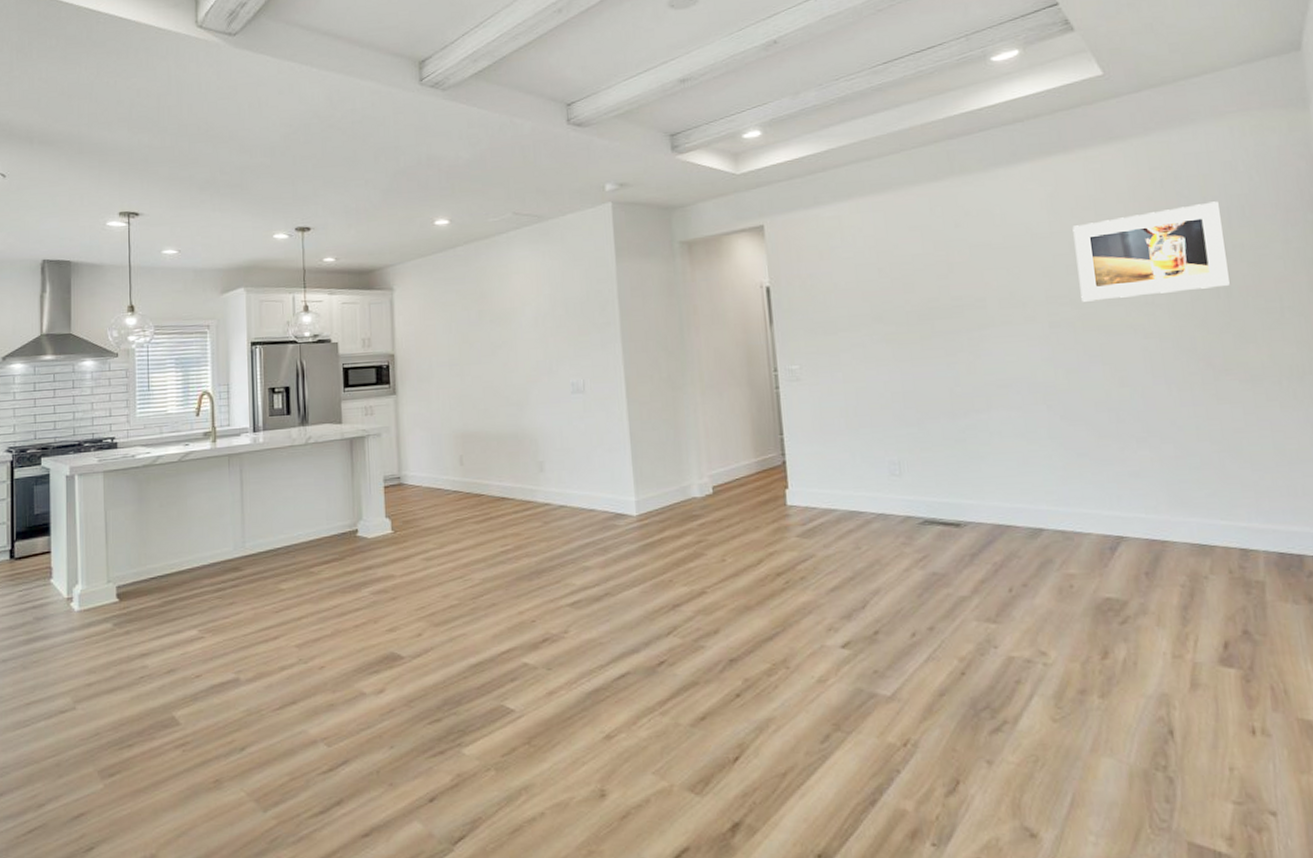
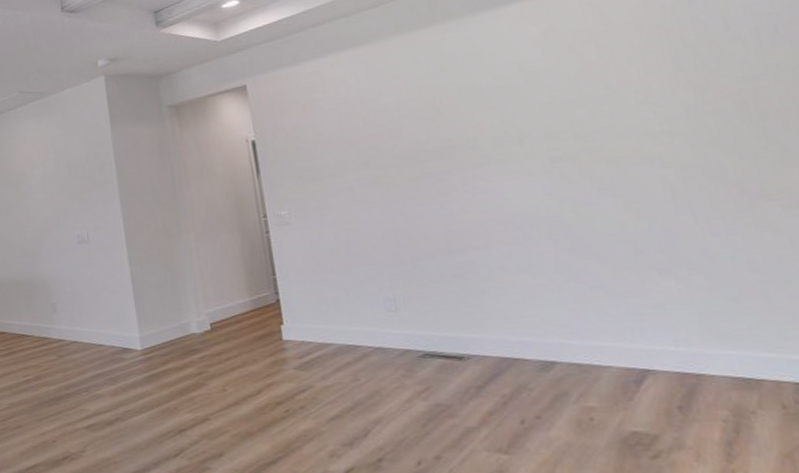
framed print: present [1072,201,1231,302] -> none [571,22,765,136]

